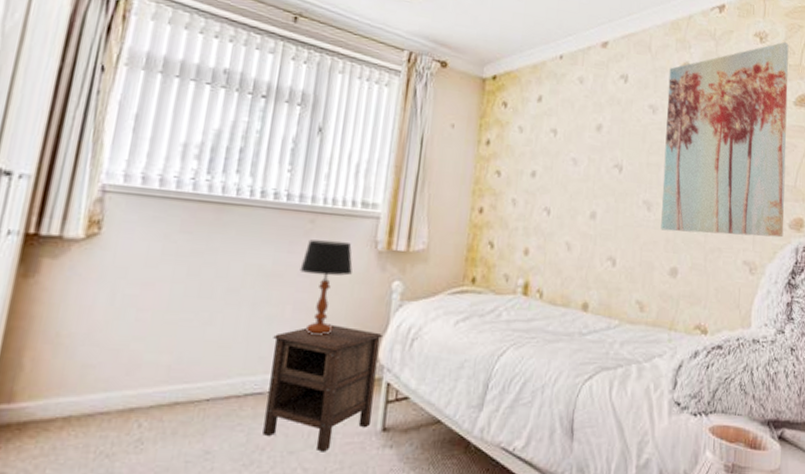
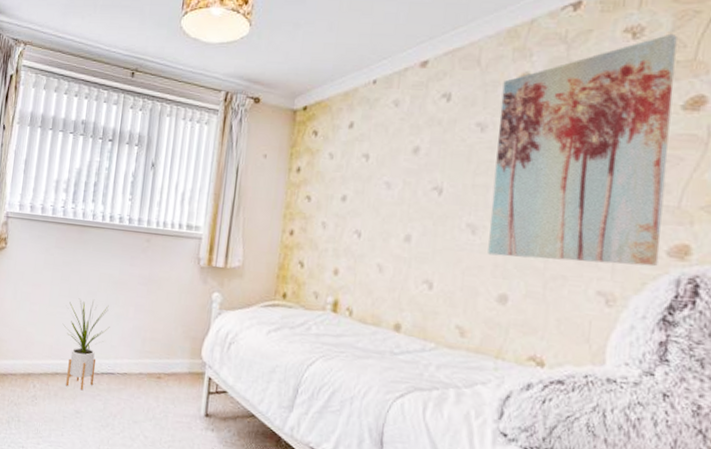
house plant: none [187,298,258,422] -> present [62,298,110,391]
nightstand: present [262,324,382,452] -> none [115,324,205,426]
table lamp: present [300,239,353,335] -> none [139,255,180,333]

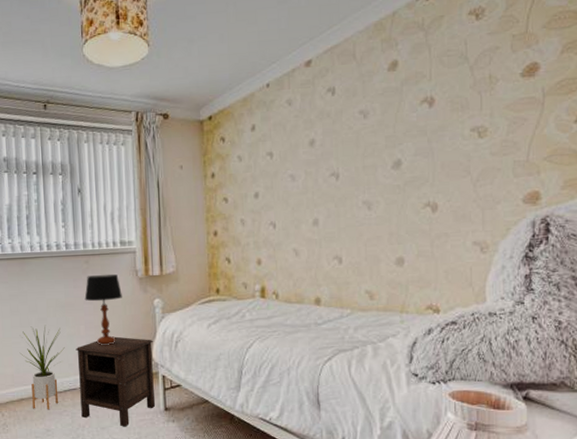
nightstand: none [115,324,205,426] -> present [75,336,155,427]
table lamp: none [139,255,180,333] -> present [84,274,122,345]
wall art: present [487,33,677,267] -> none [377,11,517,225]

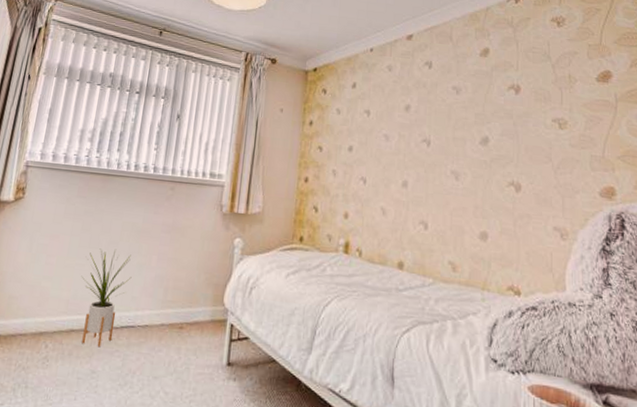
nightstand: present [75,336,155,427] -> none [134,272,227,380]
table lamp: present [84,274,122,345] -> none [163,203,203,281]

